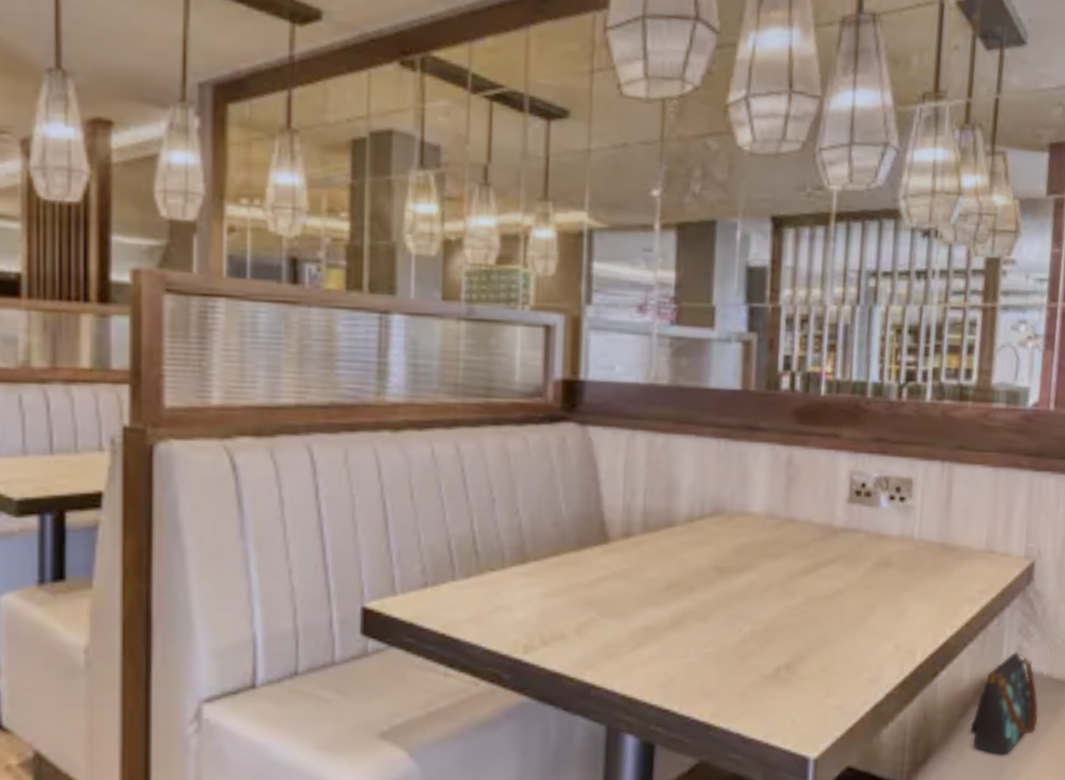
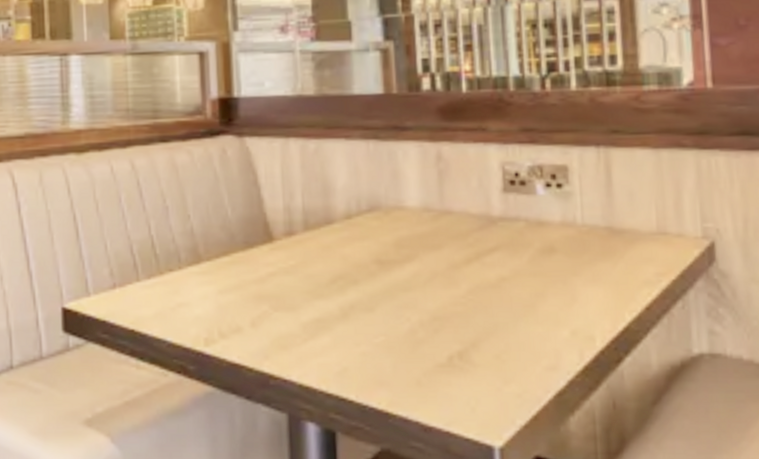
handbag: present [970,651,1039,756] -> none [666,335,745,447]

